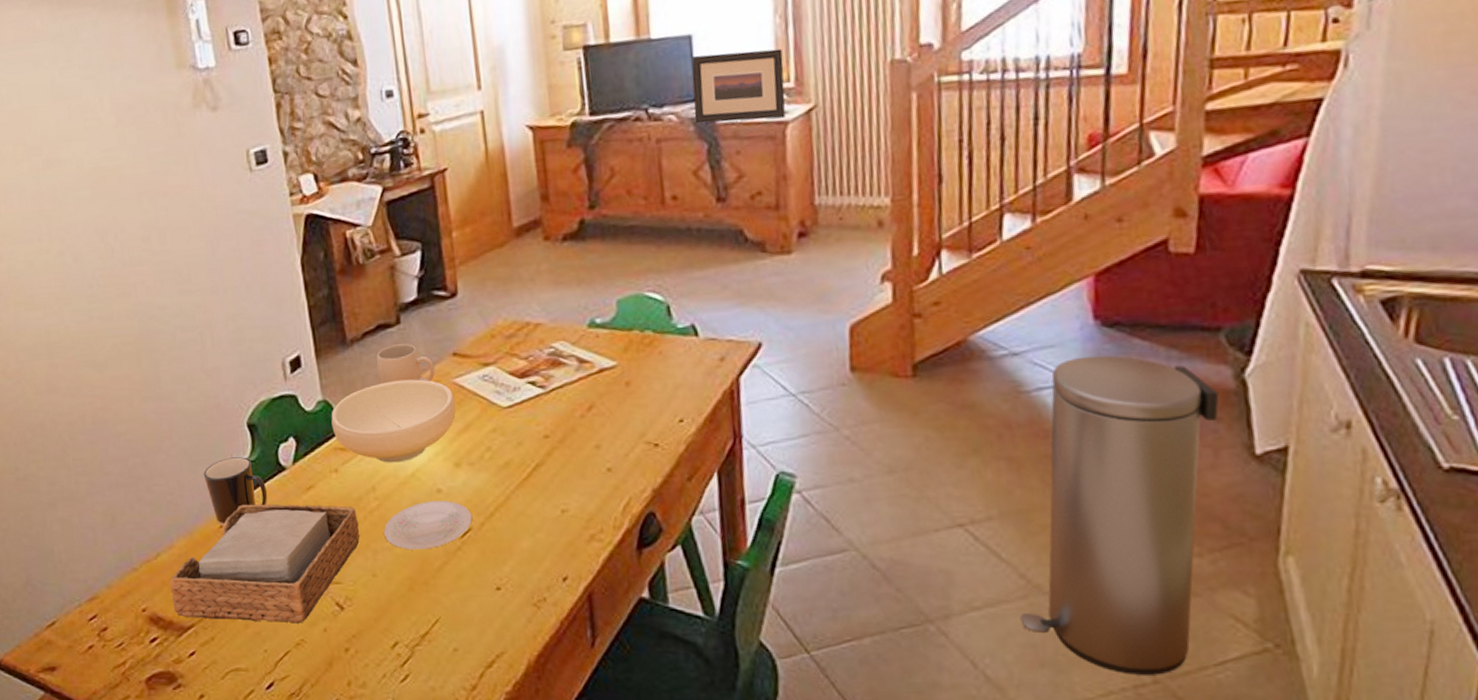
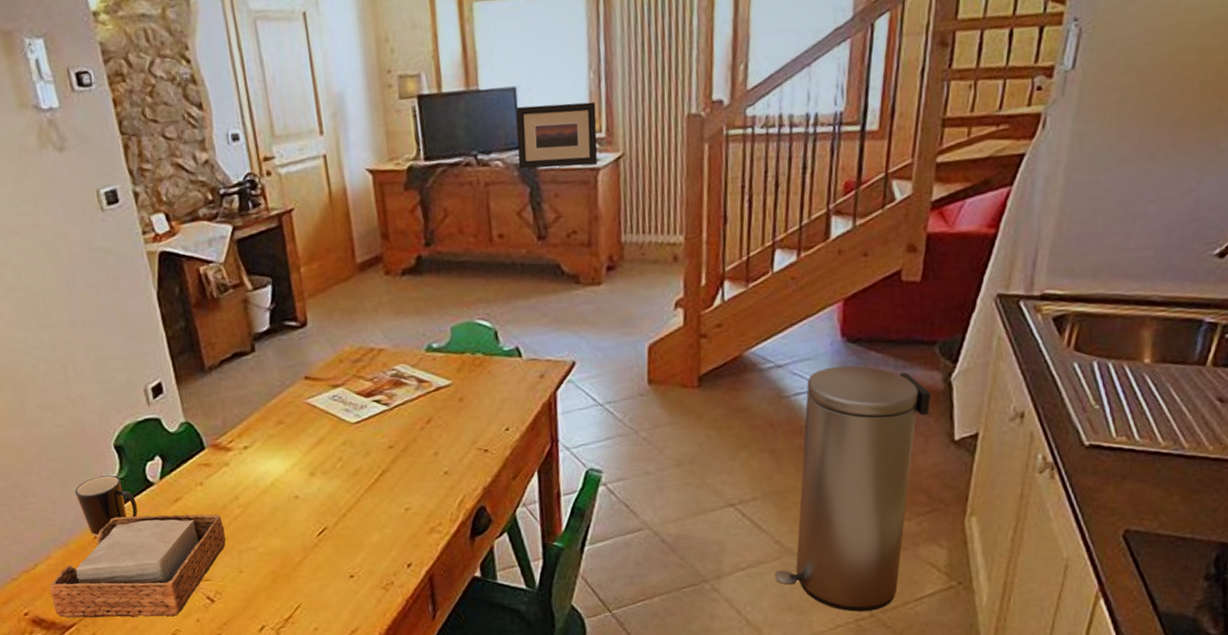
bowl: present [331,379,456,463] -> none [194,400,309,475]
mug: present [376,344,435,384] -> none [234,369,289,406]
plate: present [383,501,473,550] -> none [247,505,327,549]

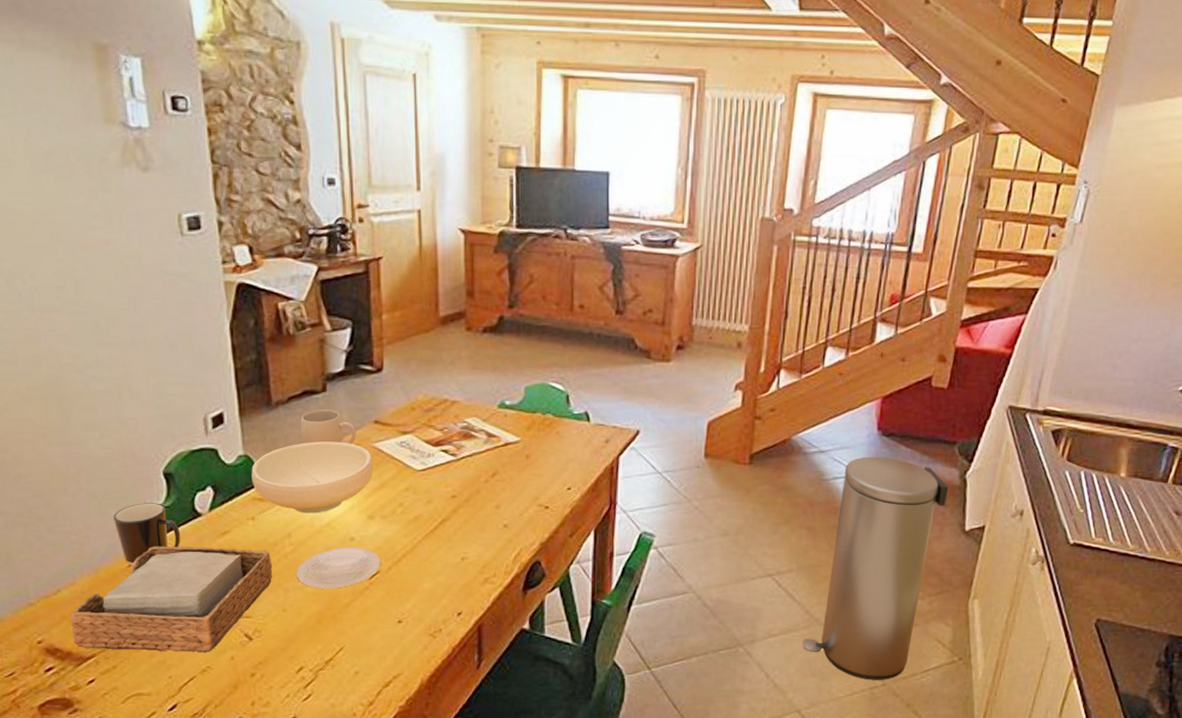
bowl: none [194,400,309,475] -> present [251,441,373,513]
mug: none [234,369,289,406] -> present [300,410,357,444]
plate: none [247,505,327,549] -> present [295,548,381,589]
picture frame: present [516,101,598,169] -> none [605,190,680,252]

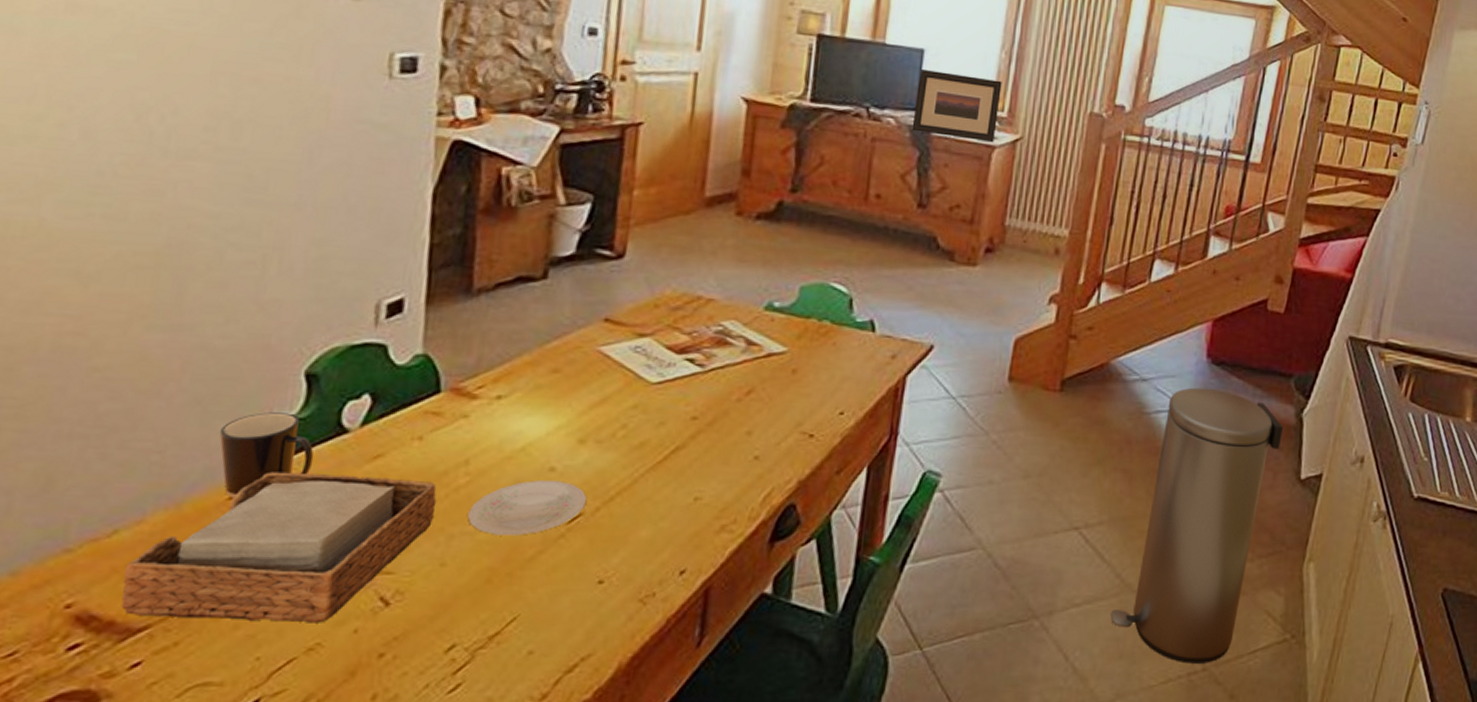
bowl: present [251,441,373,513] -> none [427,341,595,434]
mug: present [300,410,357,444] -> none [503,301,580,346]
picture frame: none [605,190,680,252] -> present [912,68,1002,143]

